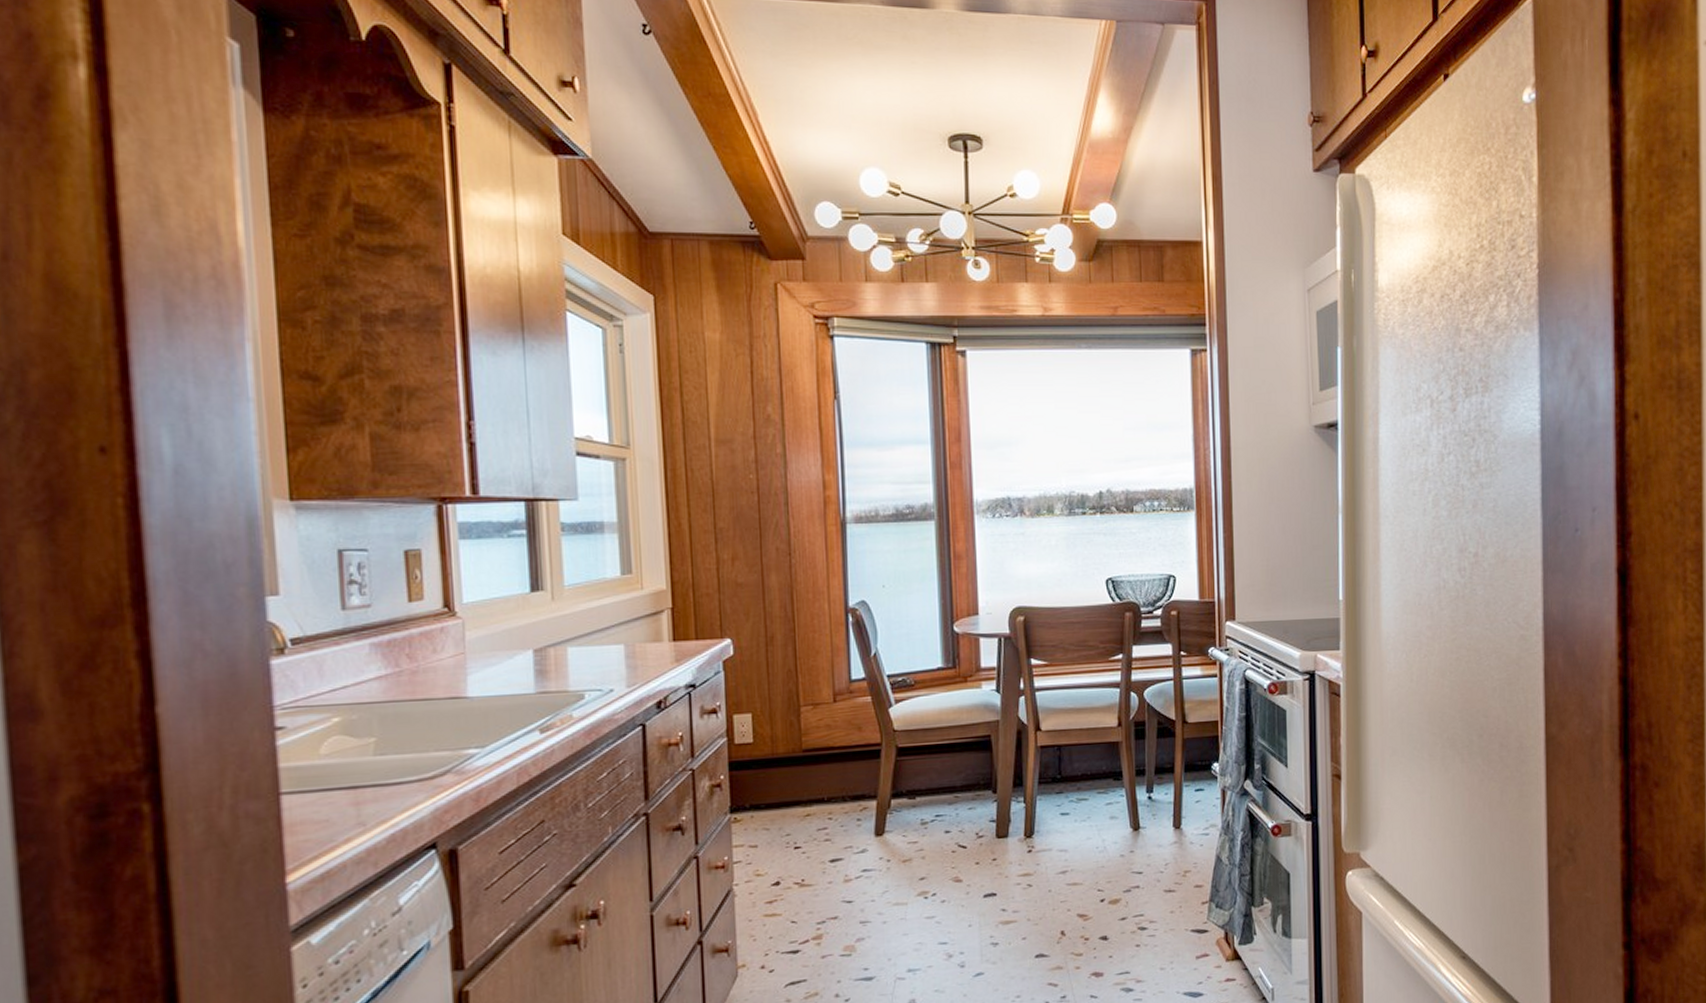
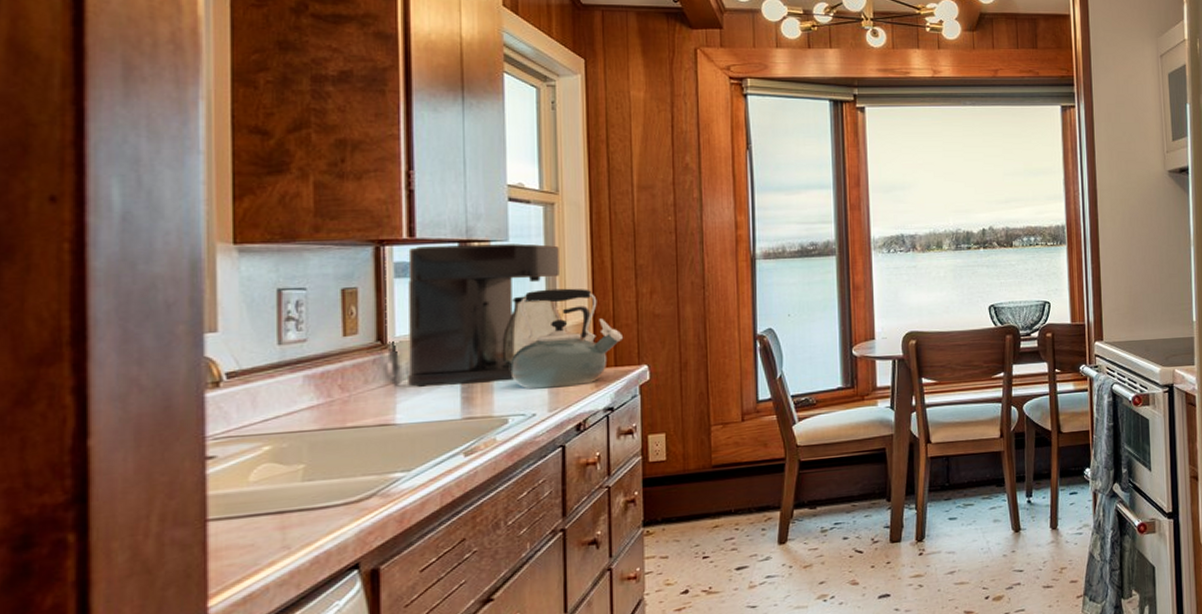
coffee maker: none [472,503,668,659] -> present [408,243,590,388]
kettle: none [584,553,705,663] -> present [510,288,624,389]

